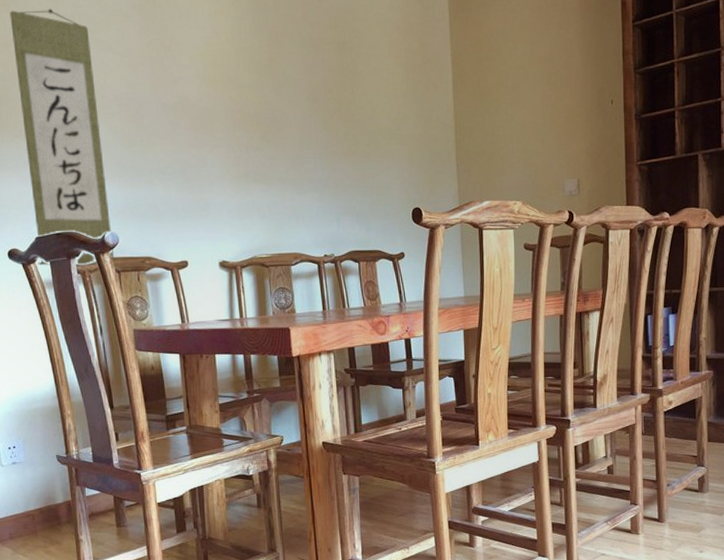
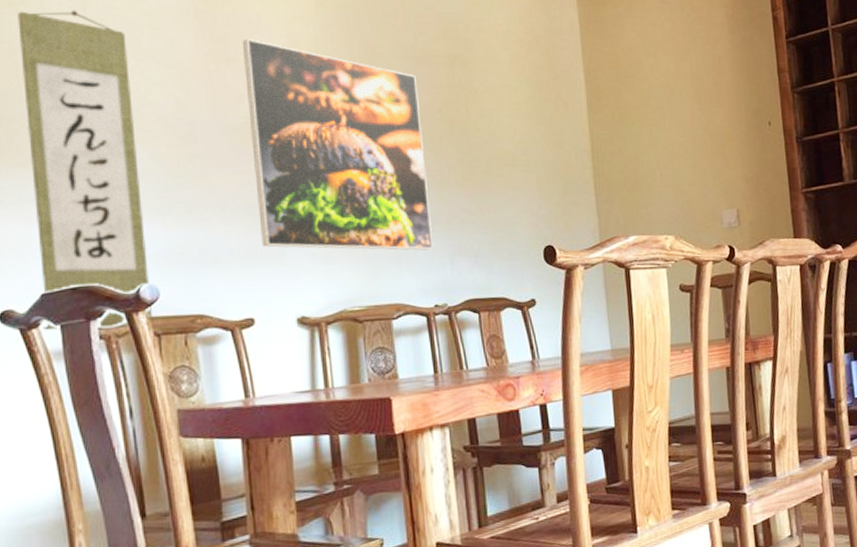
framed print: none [175,30,323,210] -> present [242,38,433,251]

